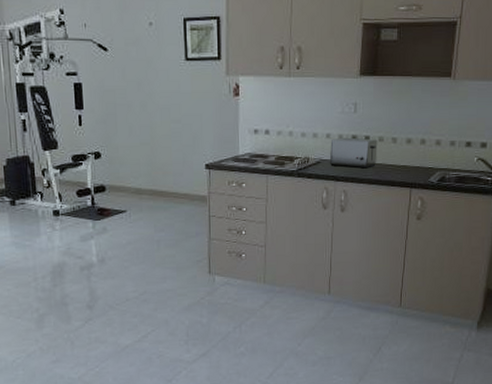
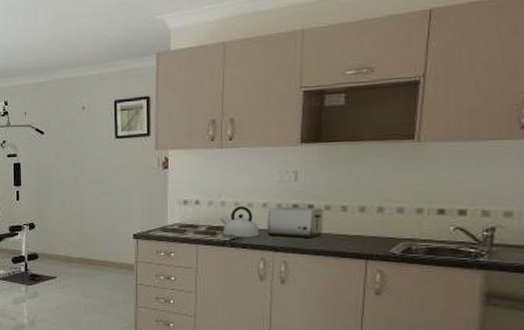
kettle: none [288,136,324,169] -> present [220,206,261,239]

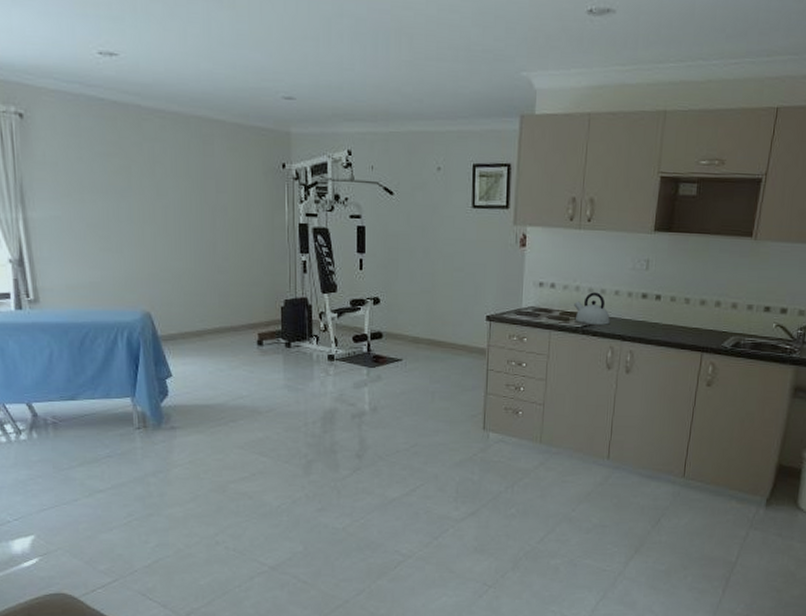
toaster: present [267,206,323,240] -> none [617,295,669,330]

